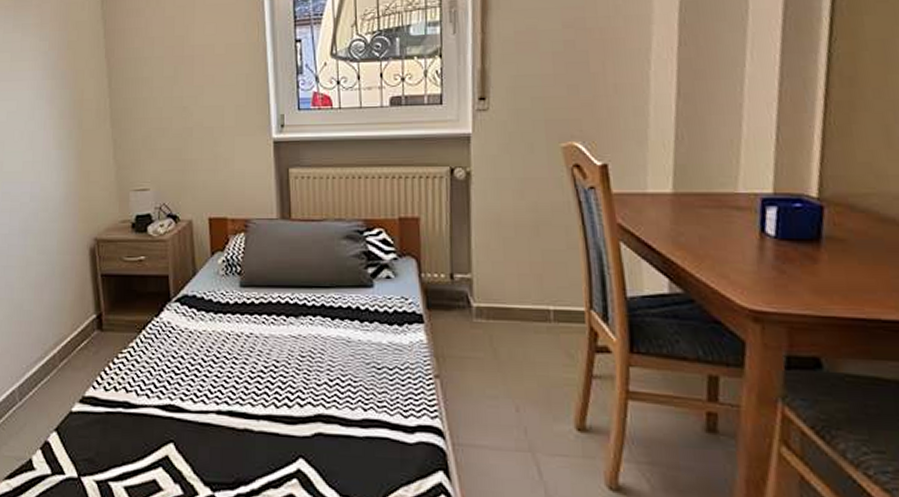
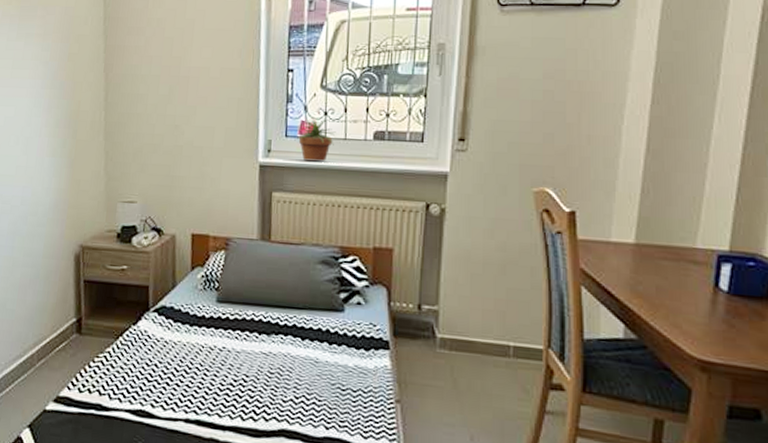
potted plant: none [308,87,351,134] -> present [294,118,336,162]

